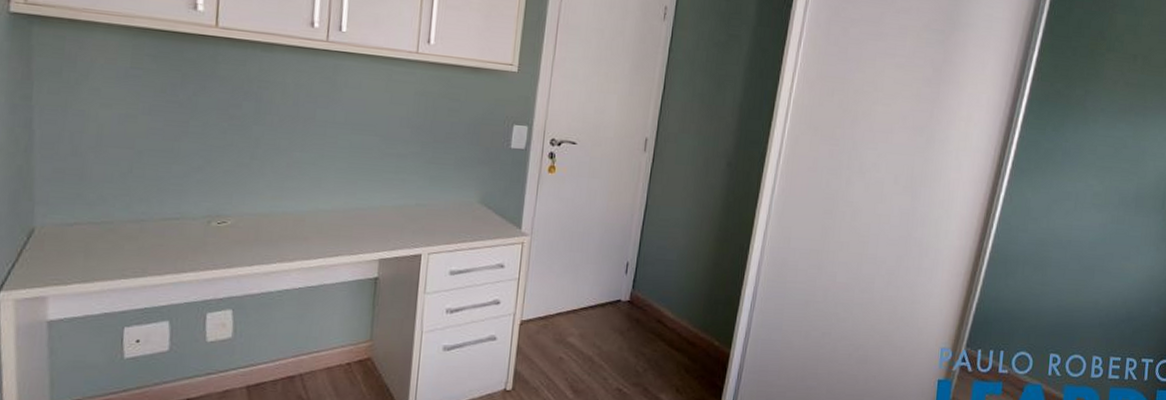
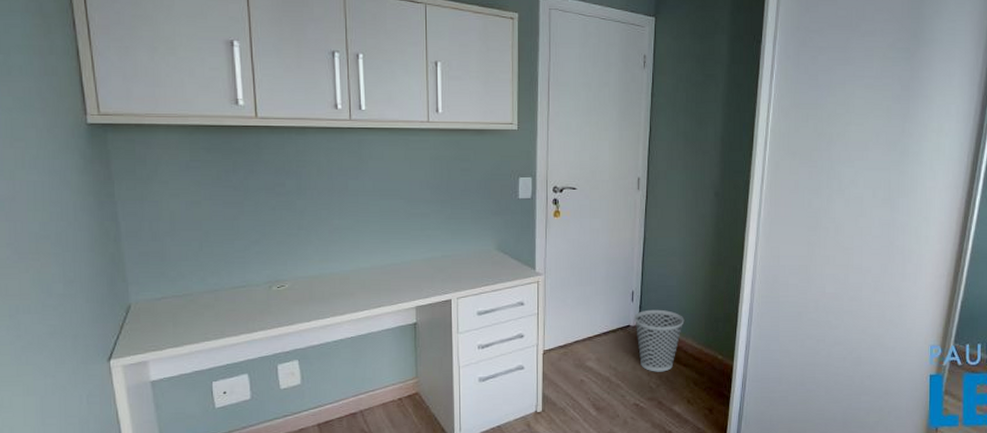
wastebasket: none [626,284,682,355] -> present [634,309,685,372]

